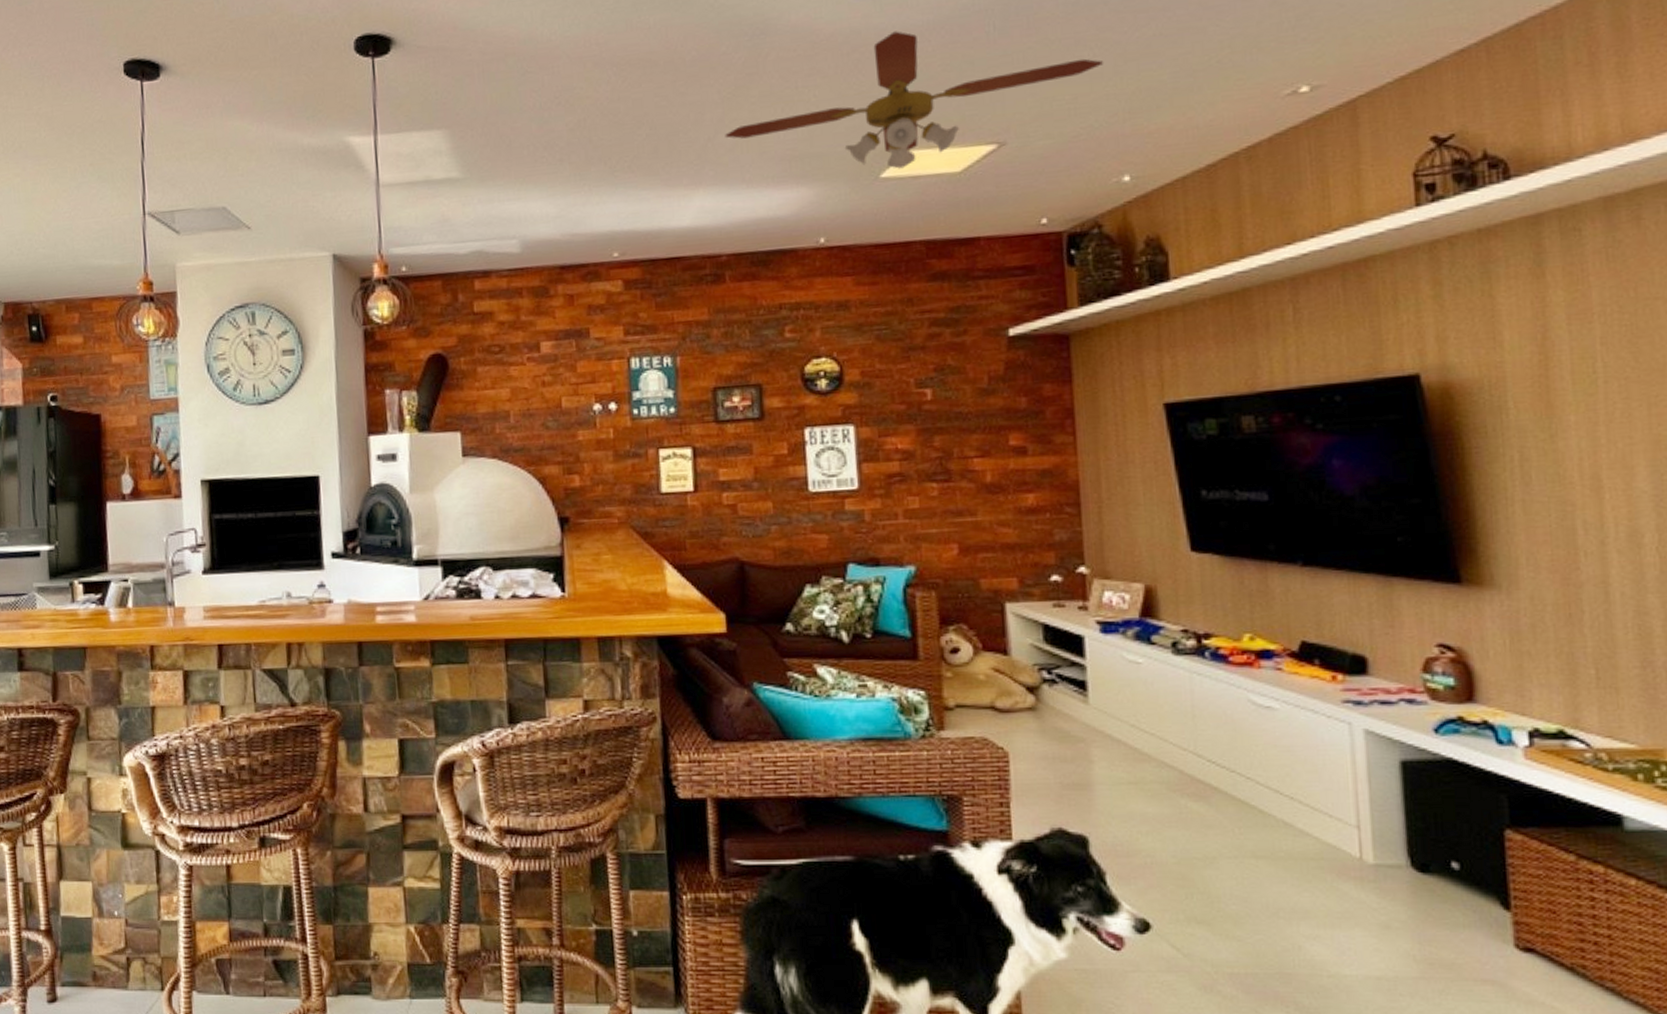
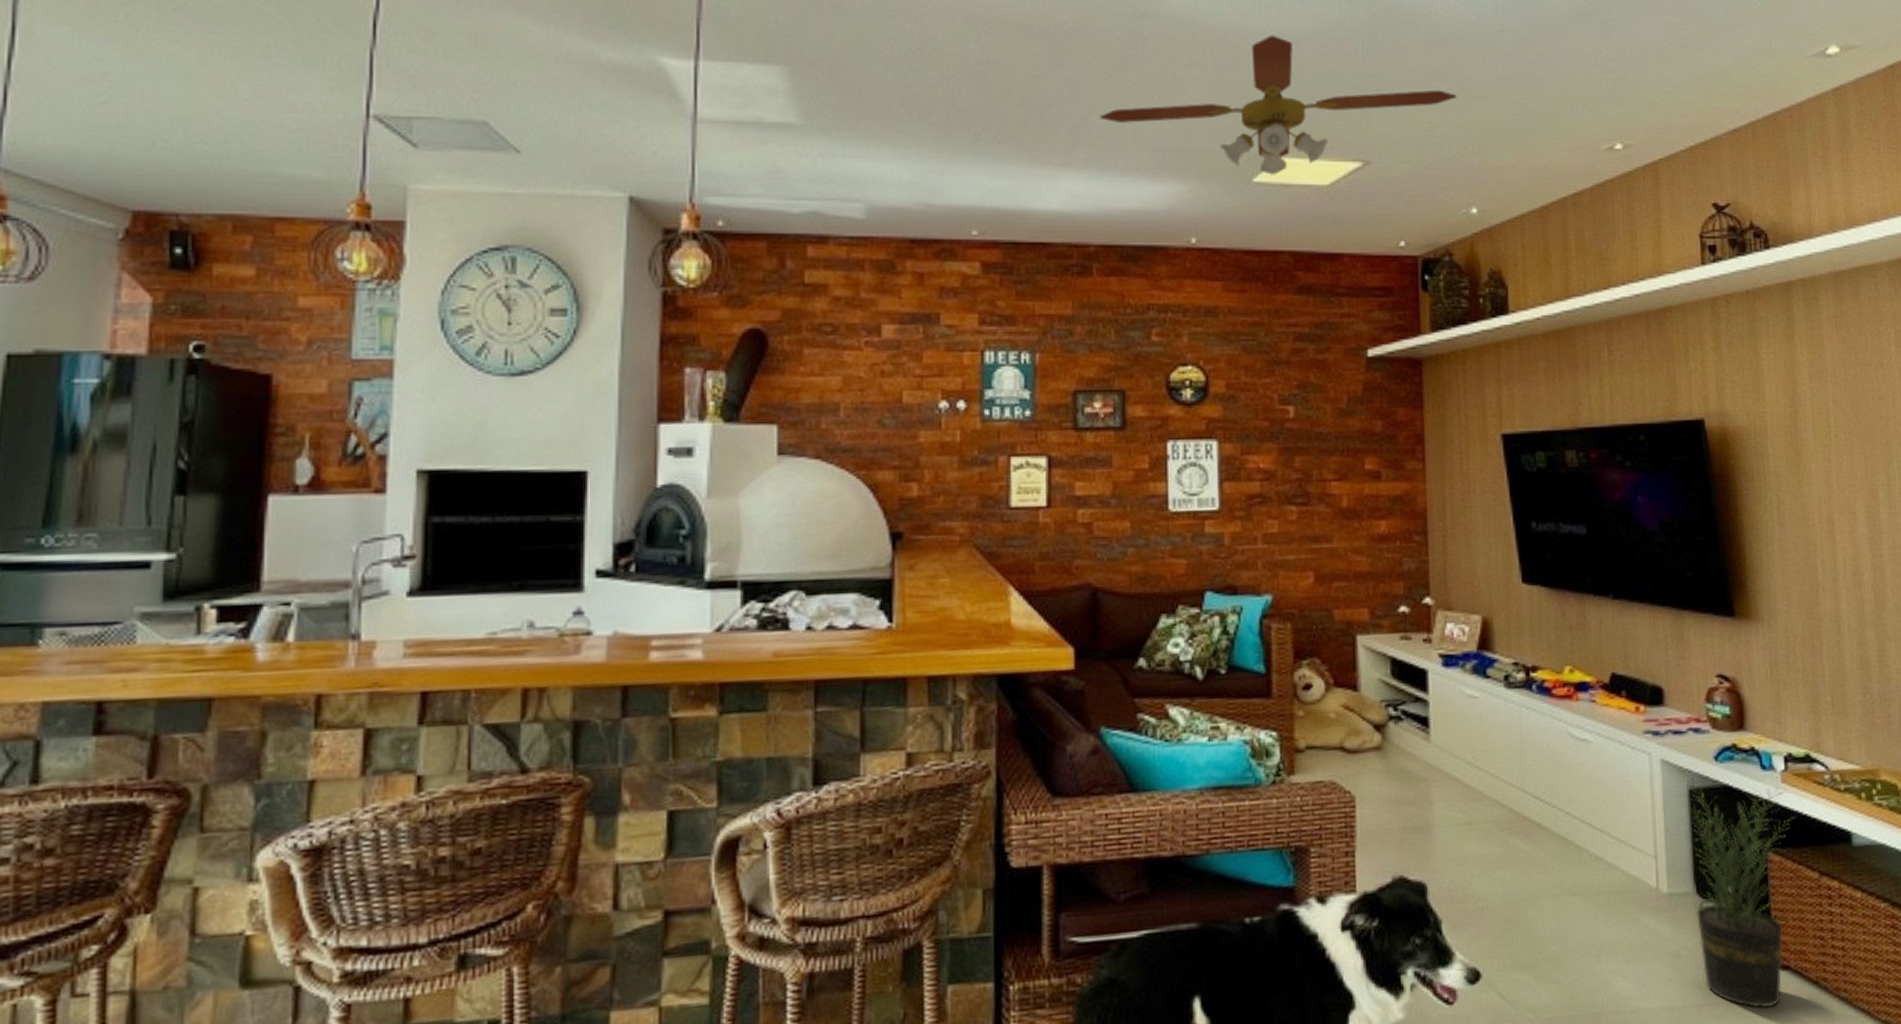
potted plant: none [1380,738,1542,989] -> present [1673,768,1794,1009]

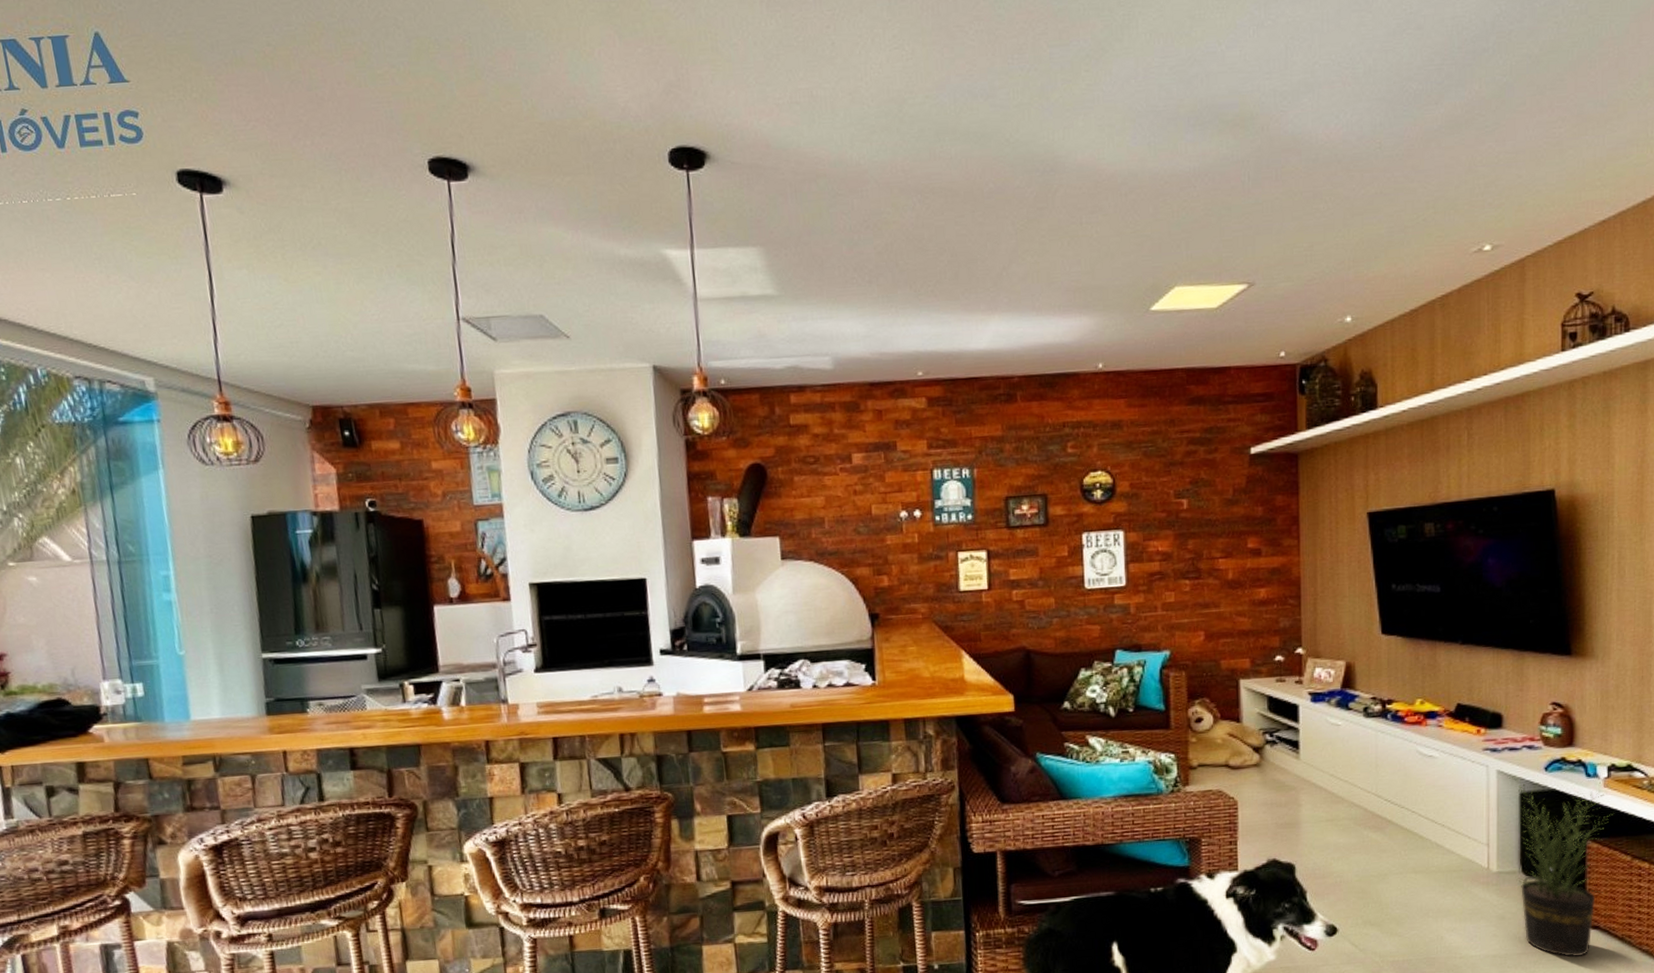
ceiling fan: present [1099,35,1458,175] -> none [1018,175,1336,303]

